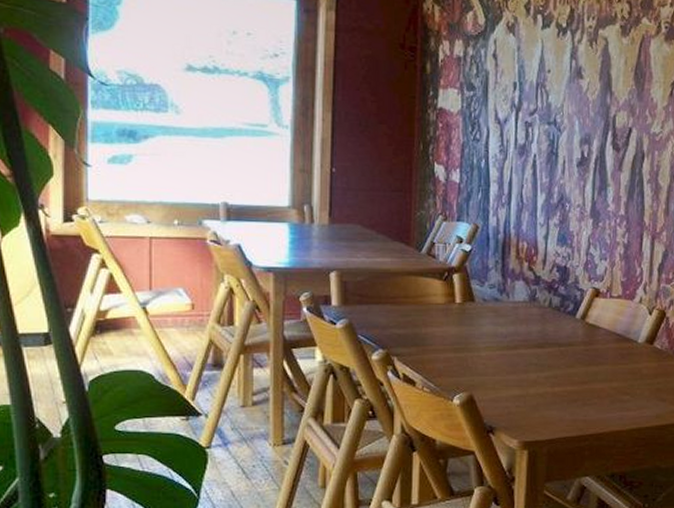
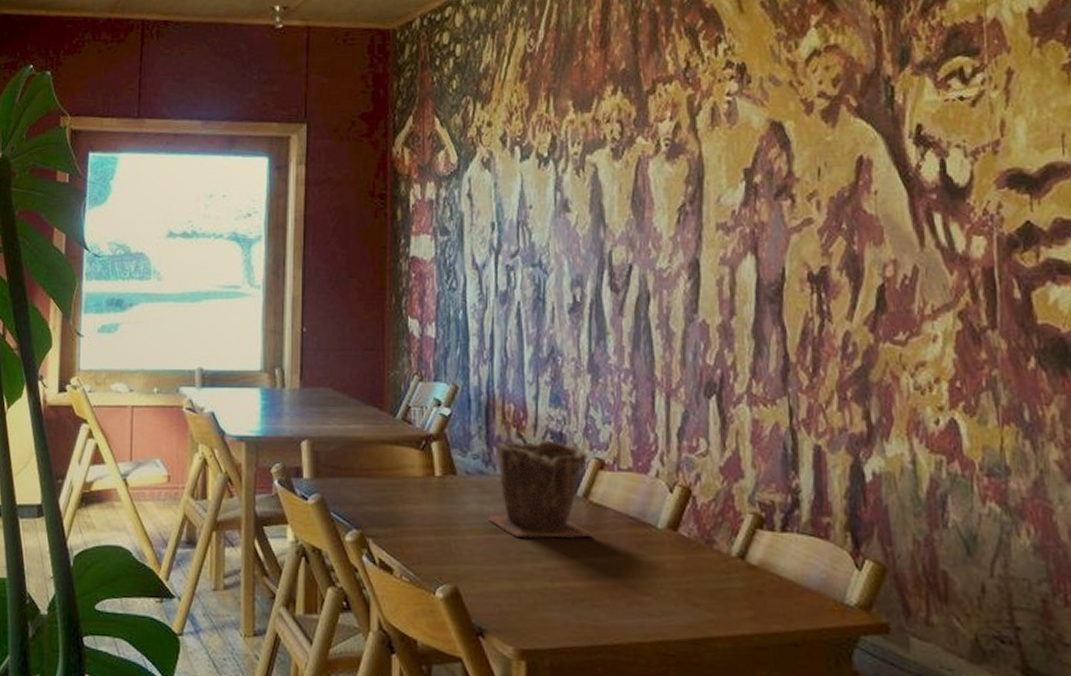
plant pot: none [500,272,587,353] -> present [487,440,592,538]

